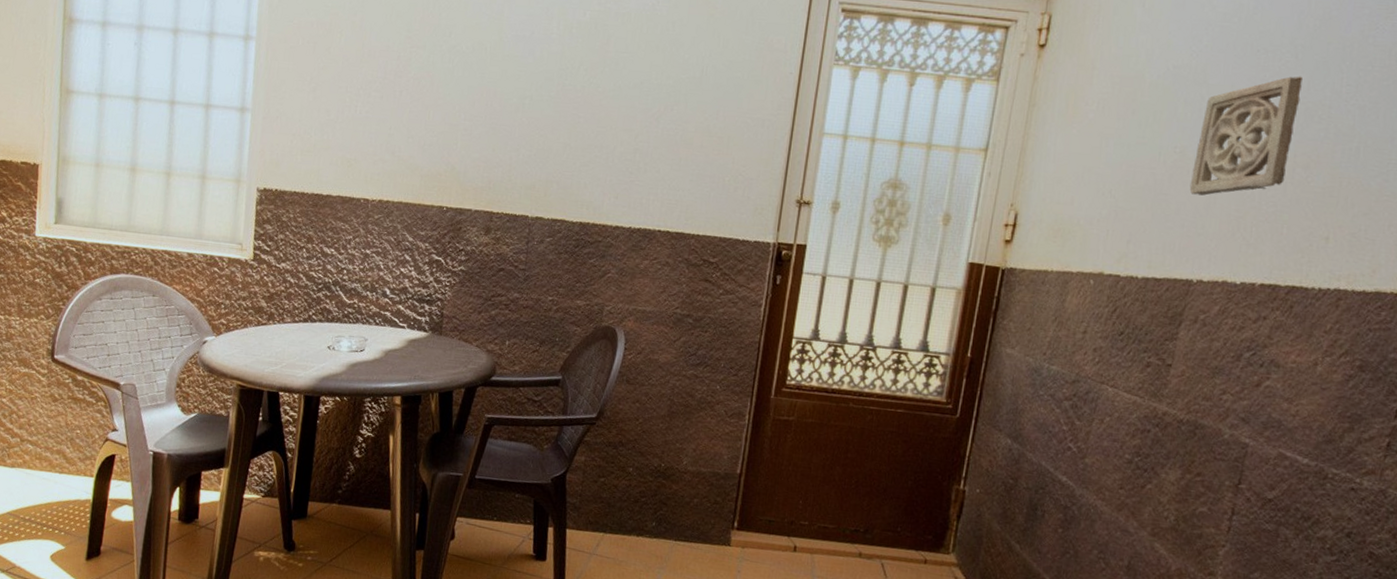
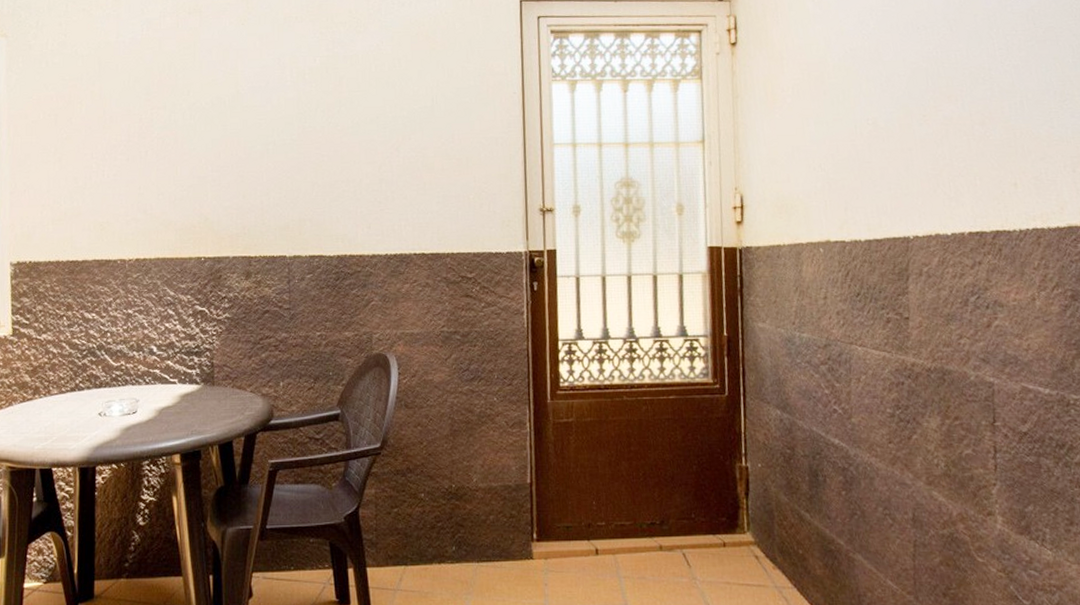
wall ornament: present [1189,76,1302,196] -> none [885,45,967,160]

